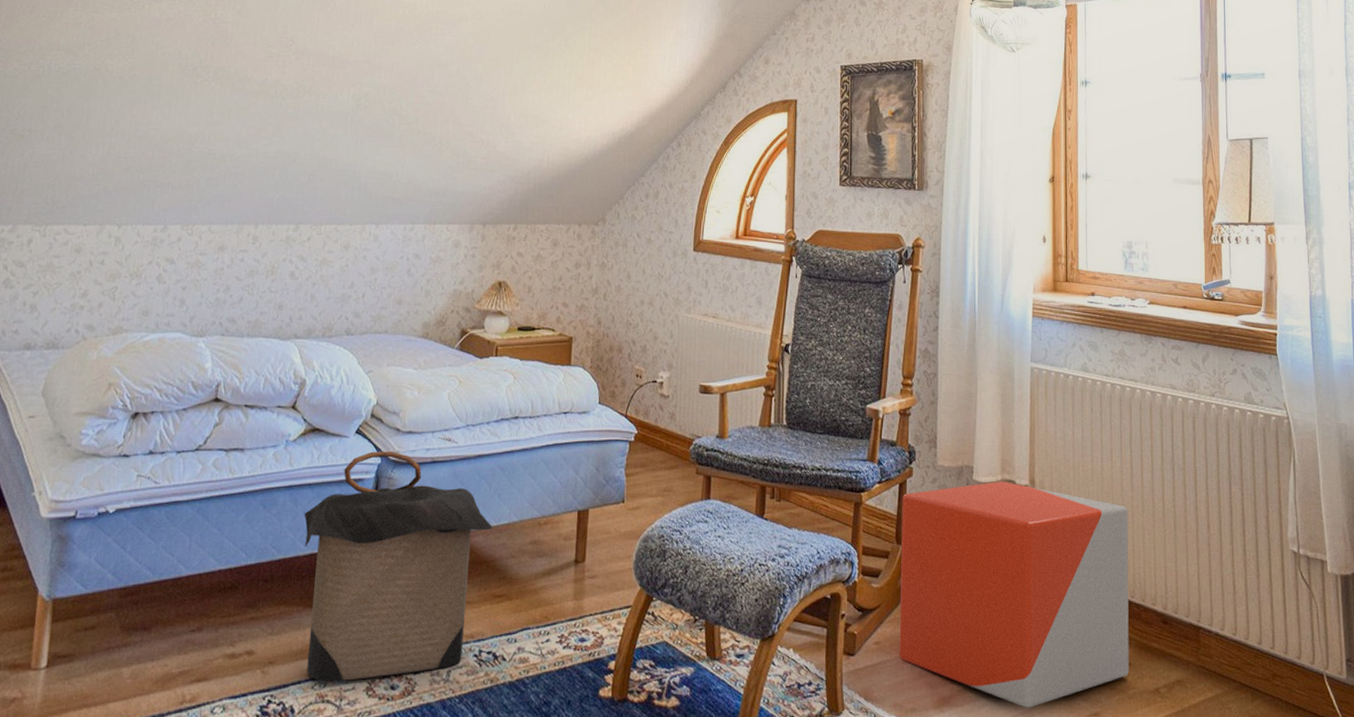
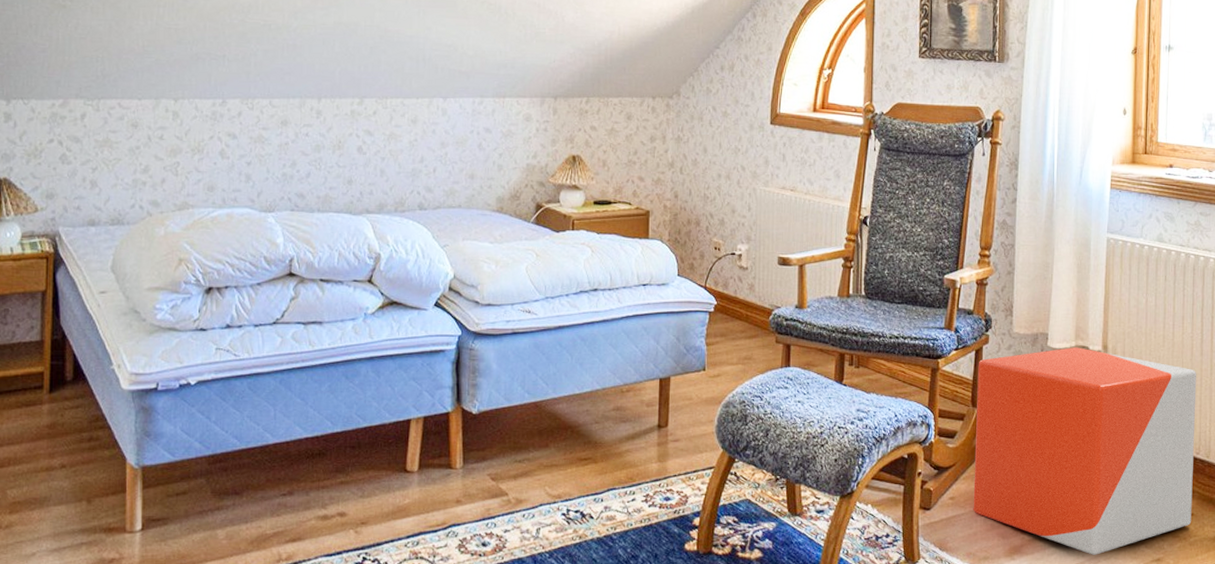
laundry hamper: present [304,450,493,681] -> none [387,322,576,539]

